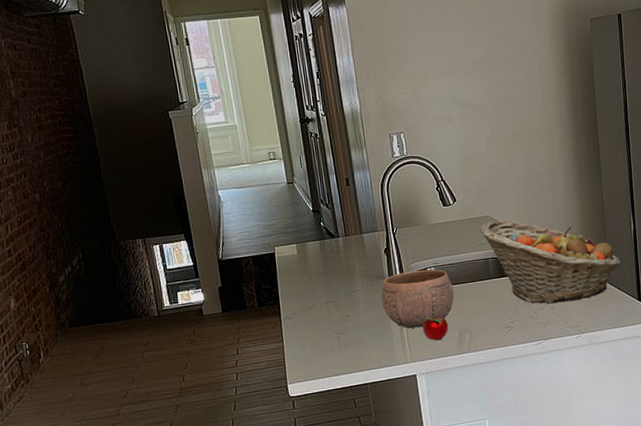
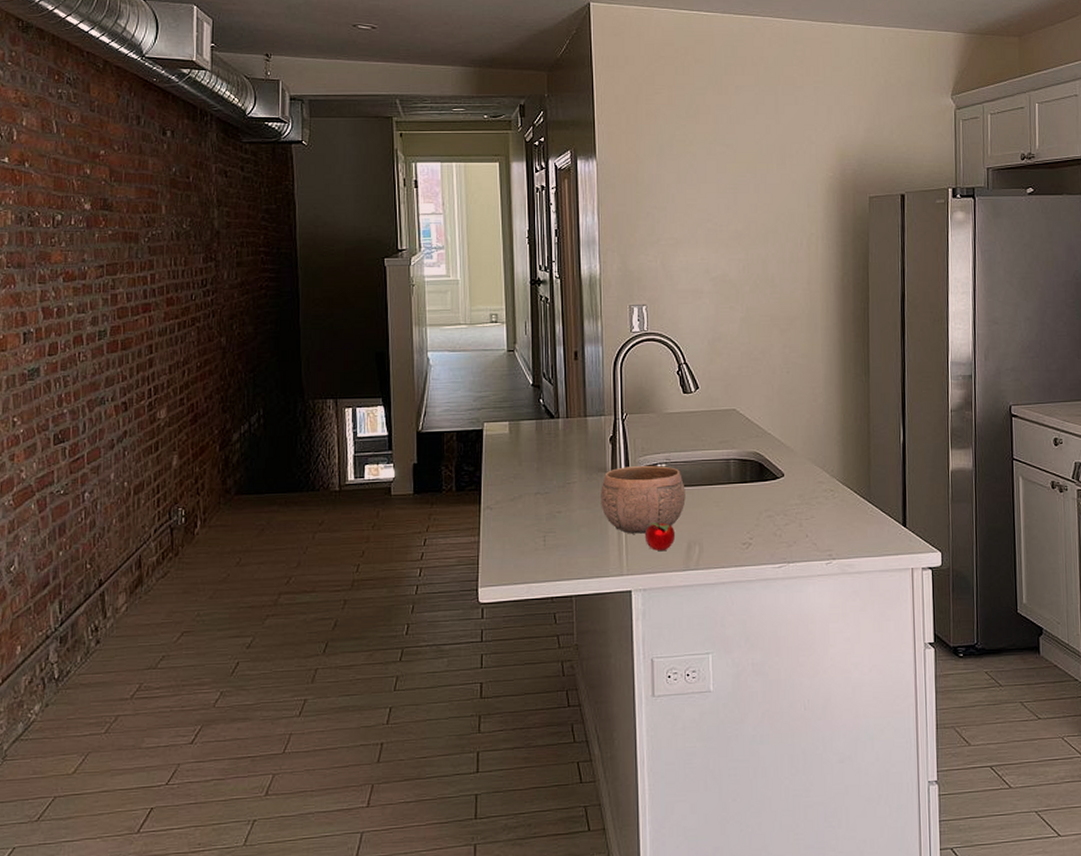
fruit basket: present [479,221,621,304] -> none [723,416,886,520]

